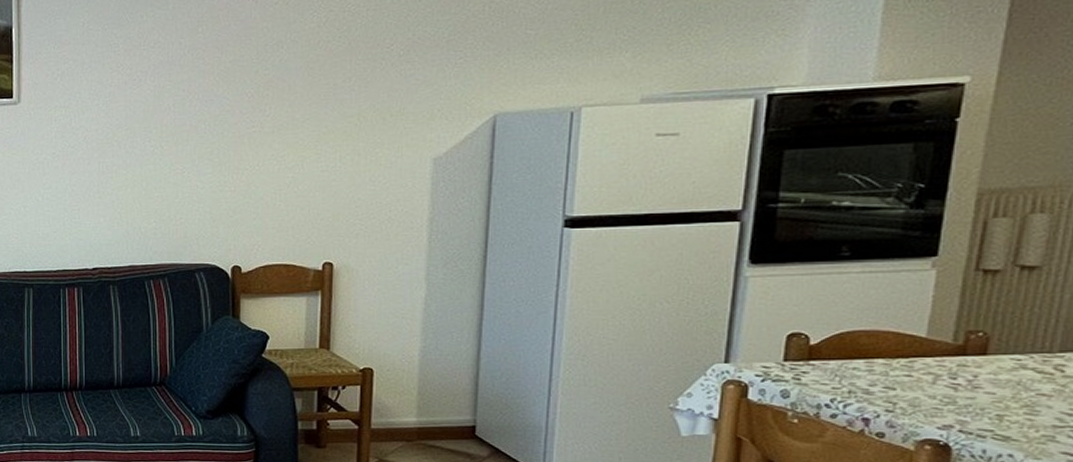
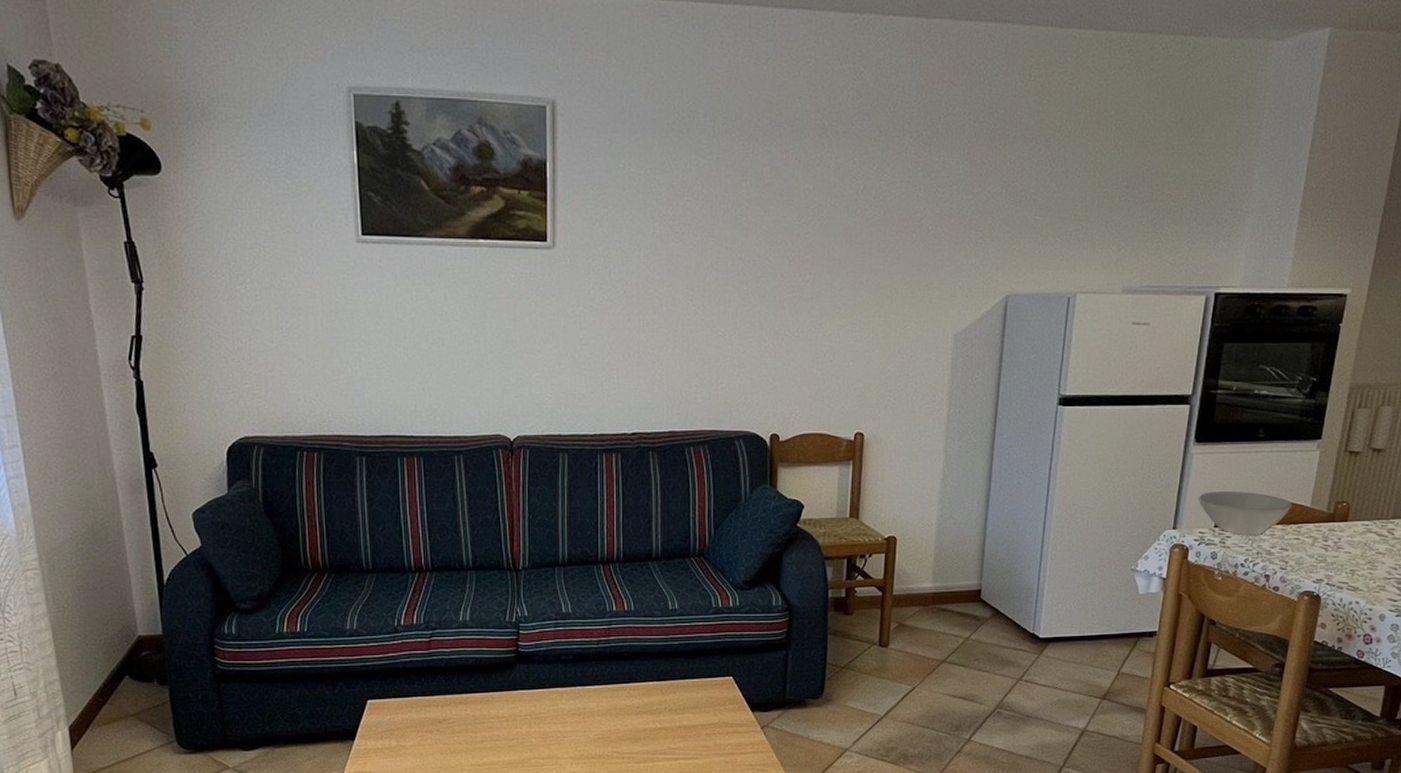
bowl: none [758,320,899,370] -> present [1198,492,1293,535]

